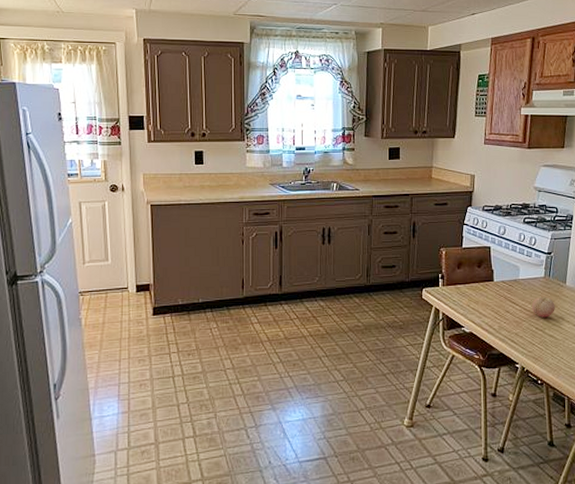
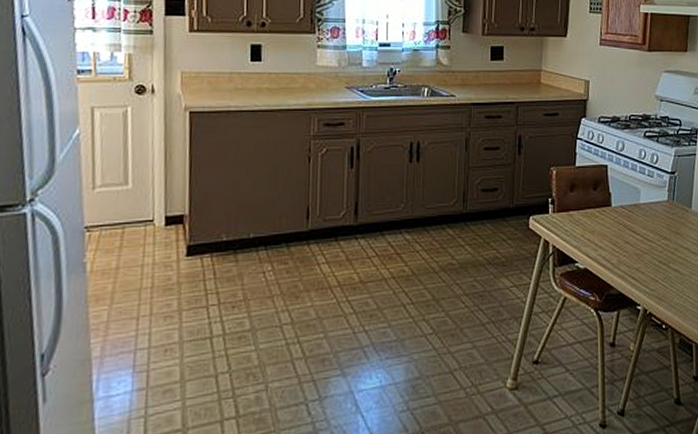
fruit: present [531,297,555,318] -> none [654,225,680,249]

